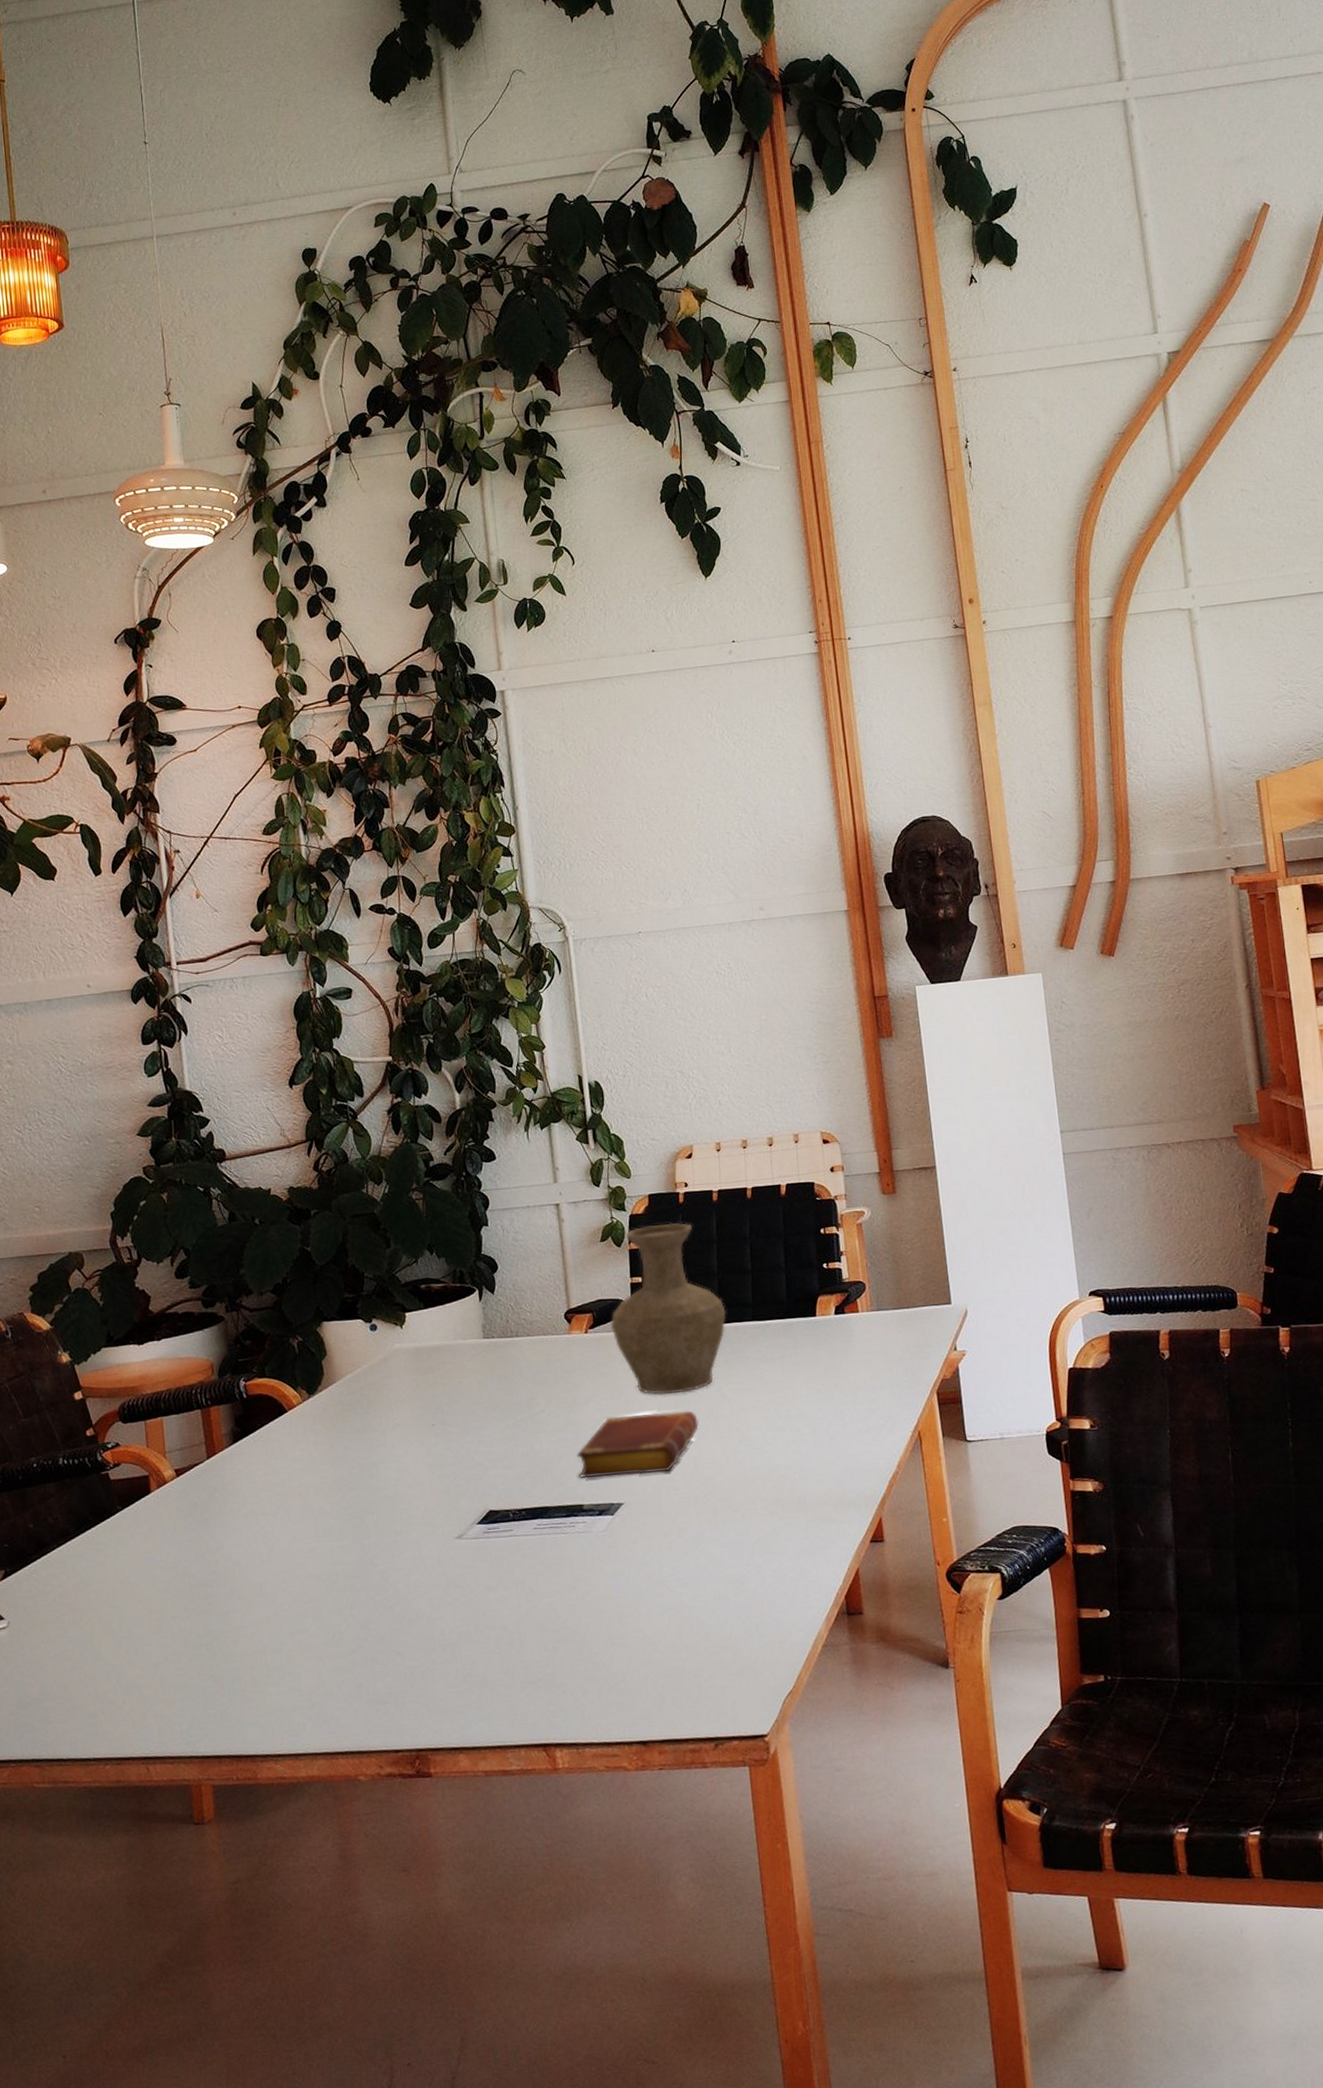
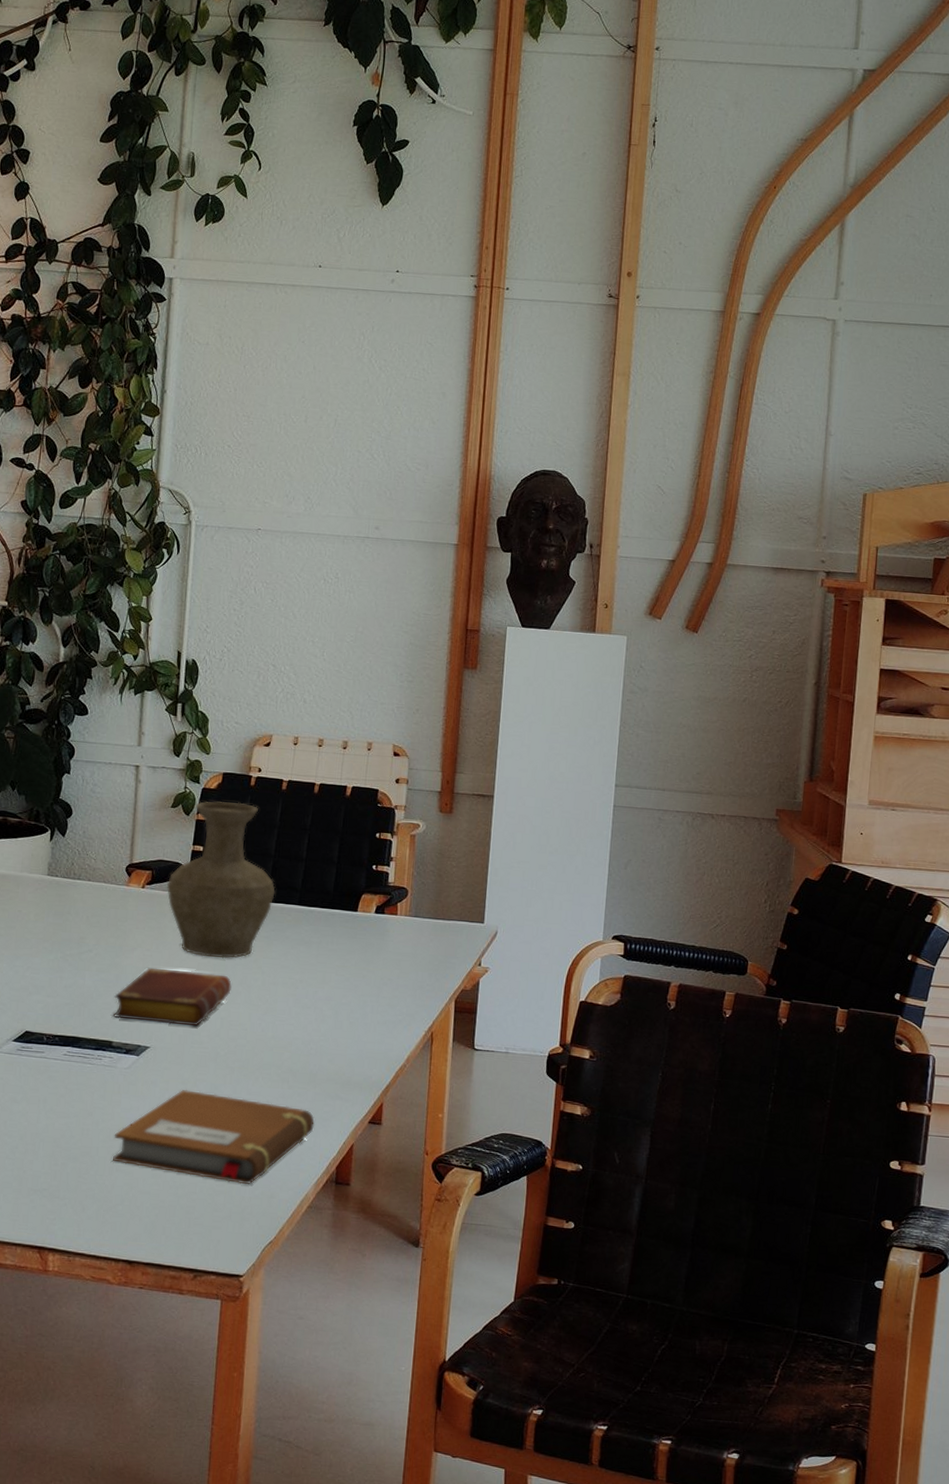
notebook: none [602,1539,813,1636] -> present [113,1089,315,1185]

